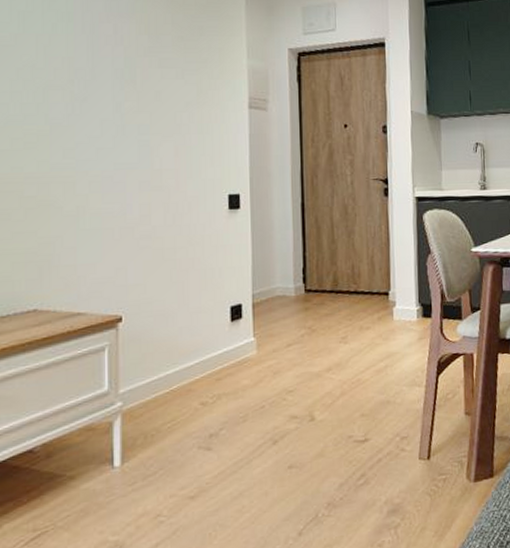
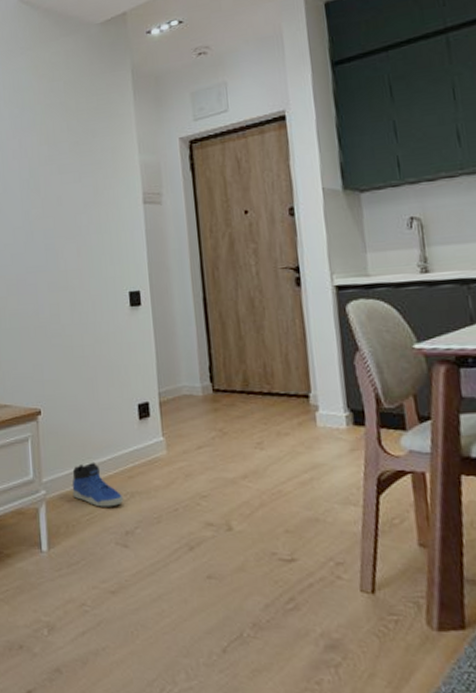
sneaker: none [153,367,210,413] -> present [72,462,124,507]

